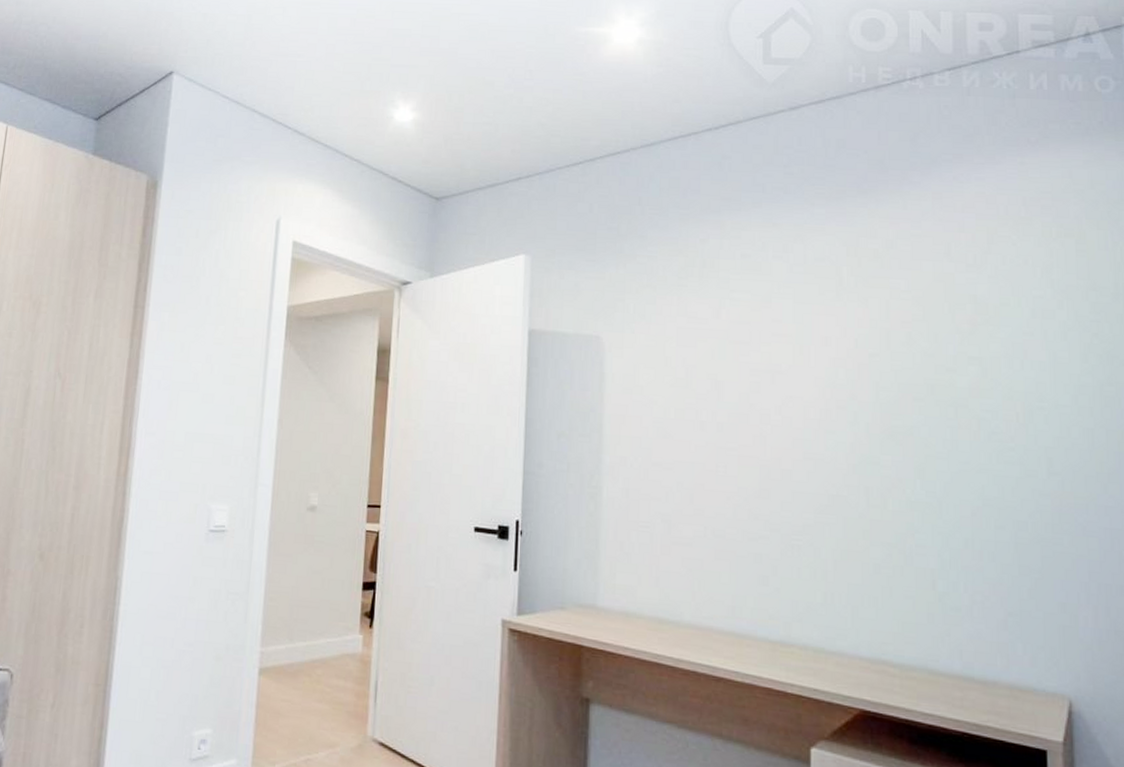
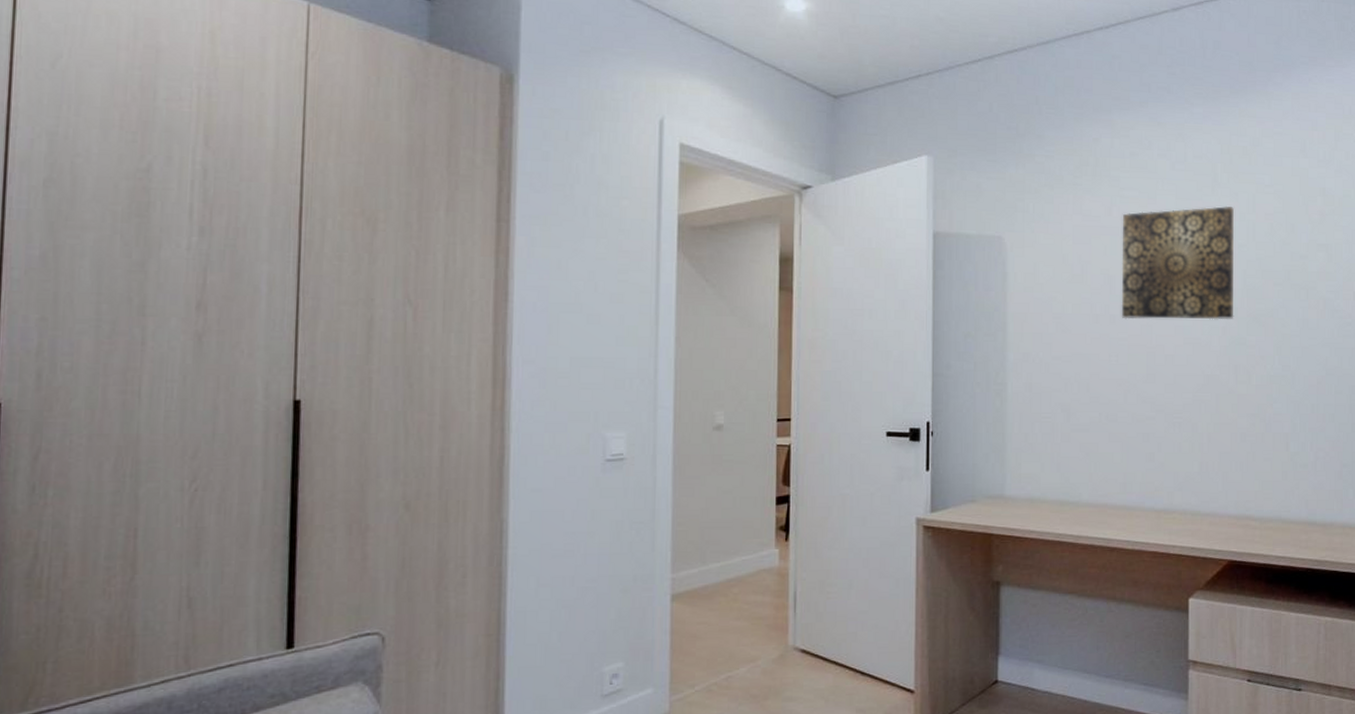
wall art: none [730,312,865,435] -> present [1121,206,1235,320]

